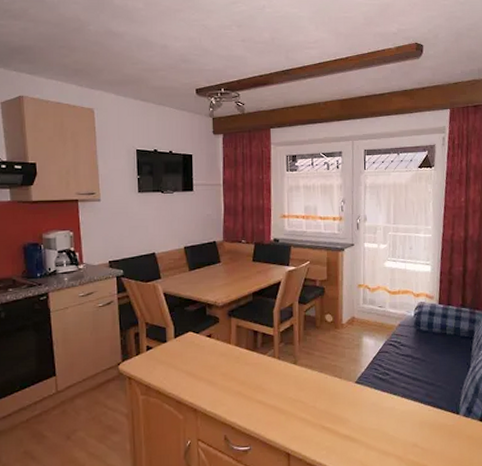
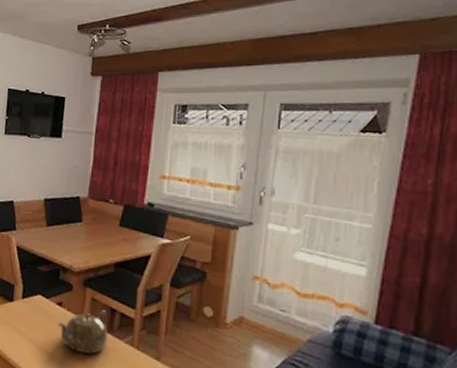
teapot: none [210,333,253,373] -> present [58,310,108,355]

